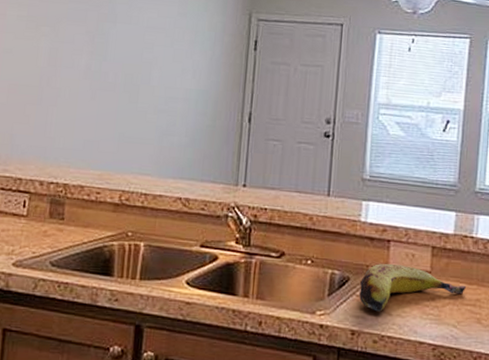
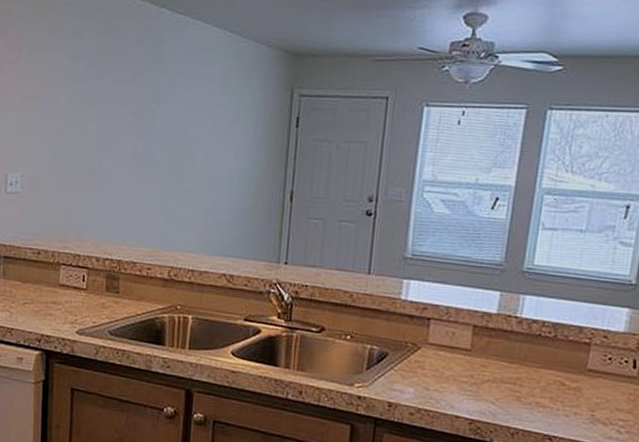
banana: present [359,263,466,312] -> none [397,340,507,387]

